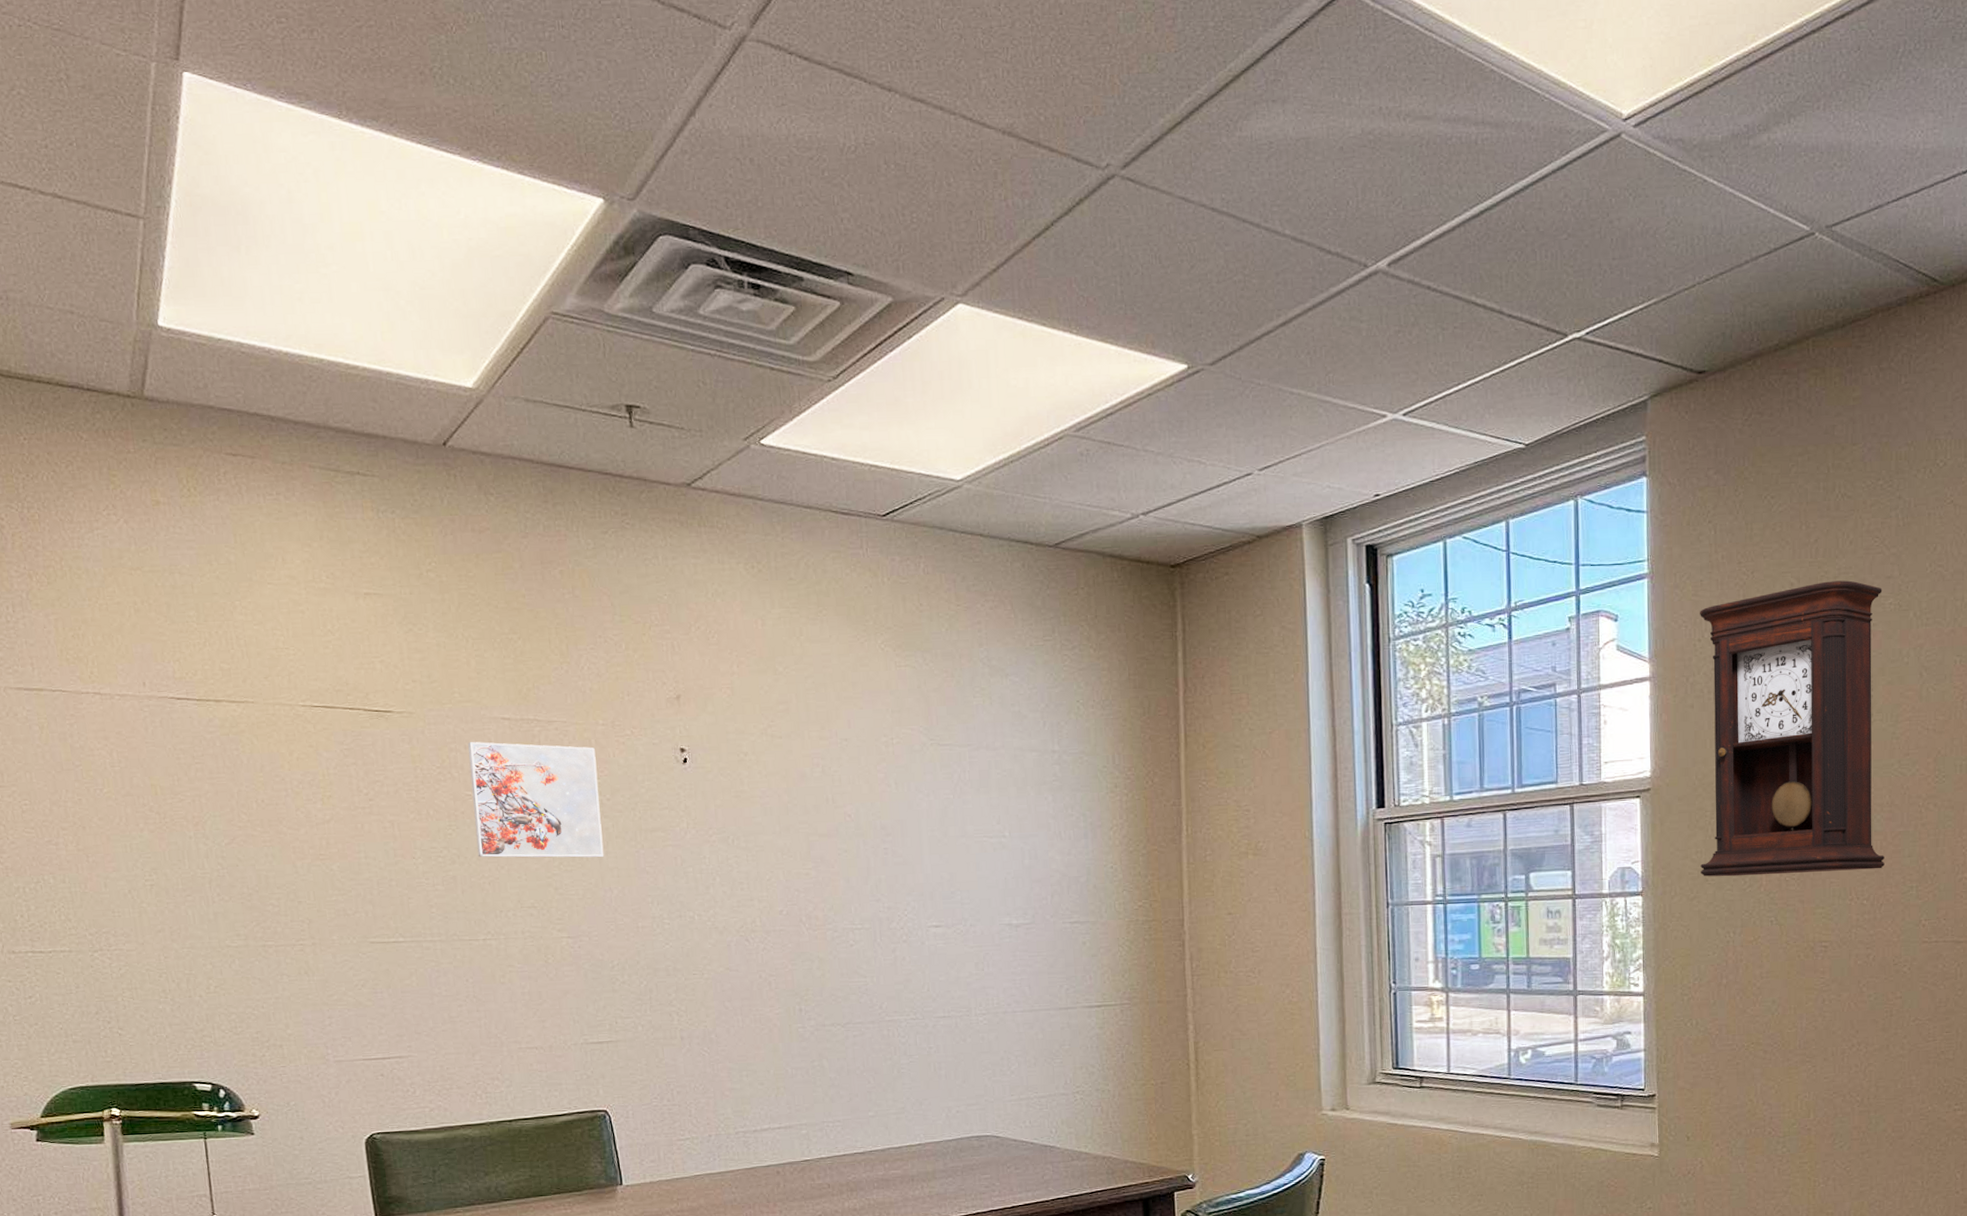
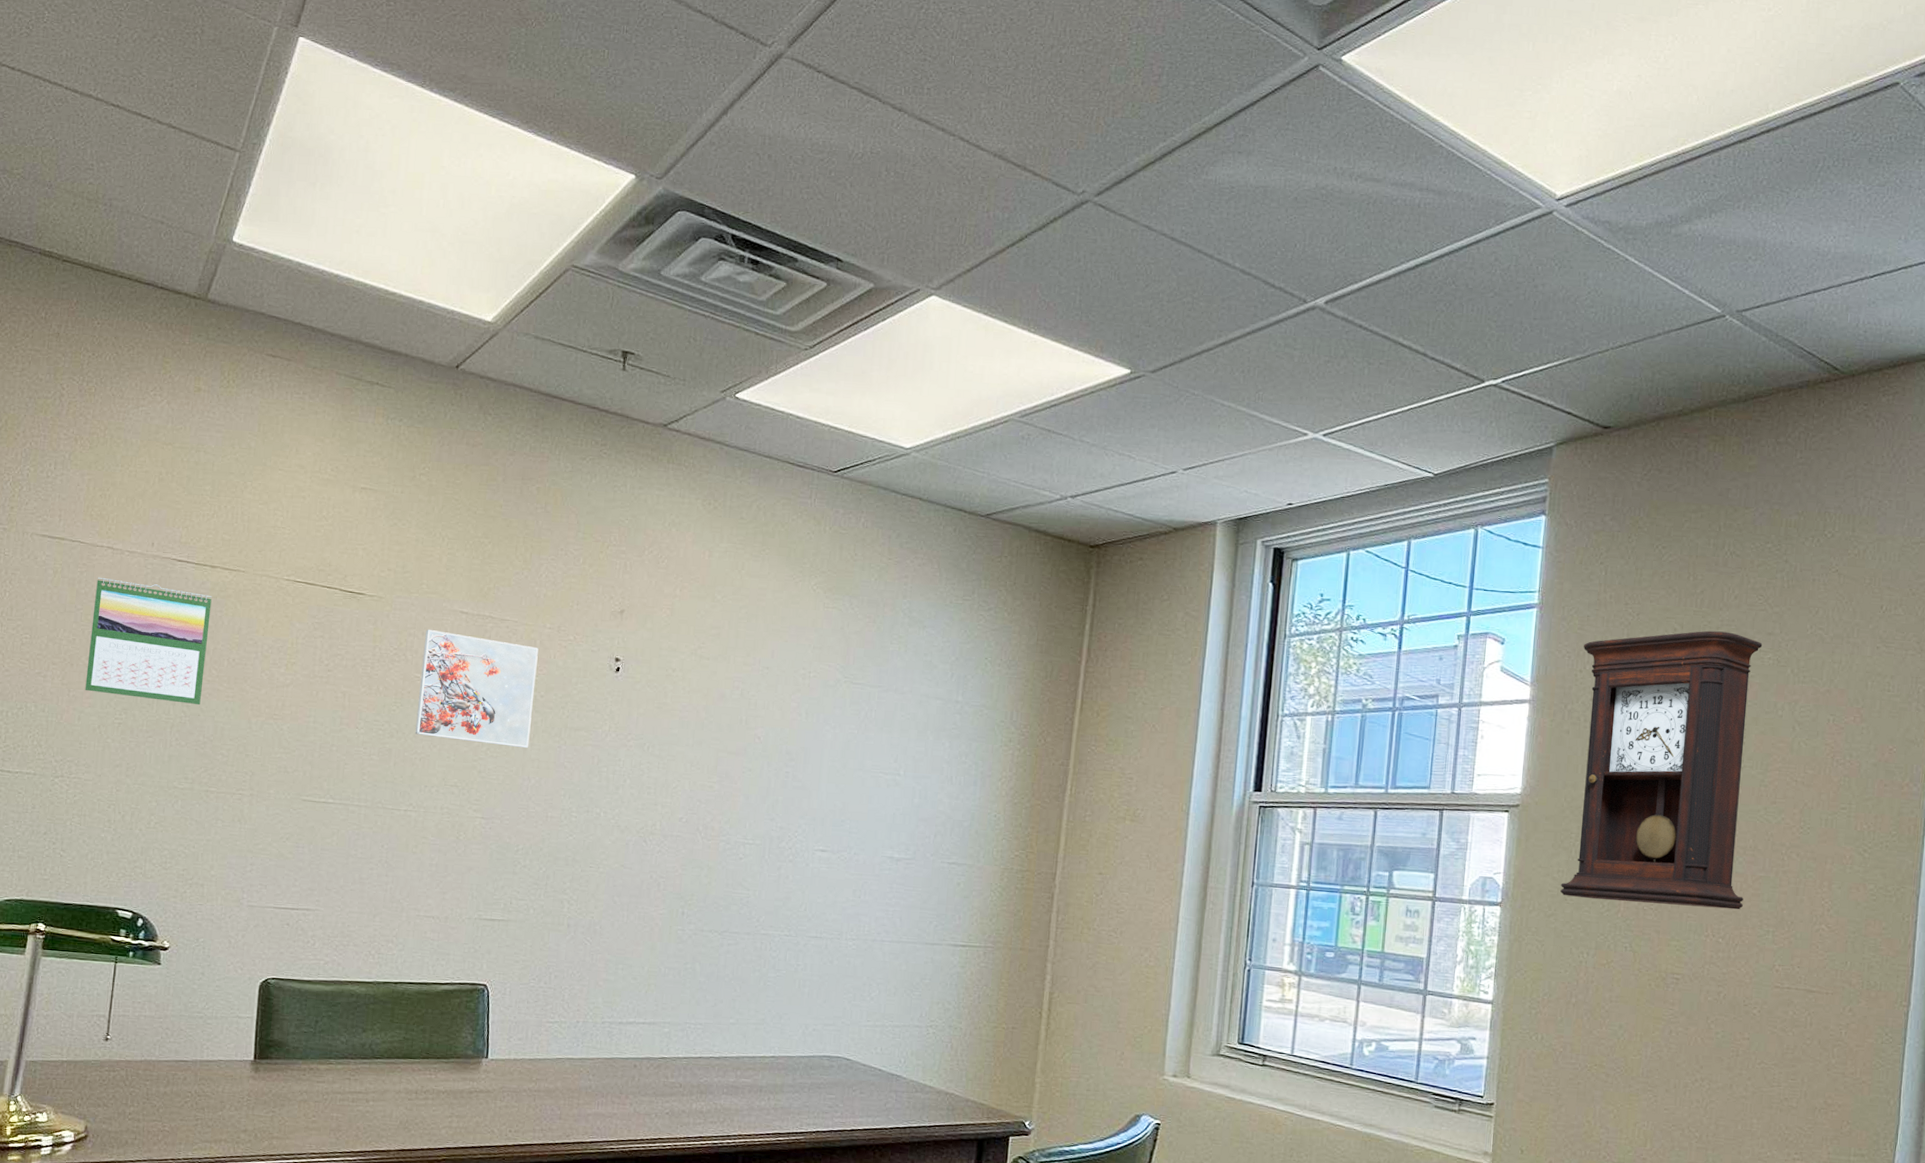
calendar: none [90,727,236,855] -> present [85,577,212,706]

